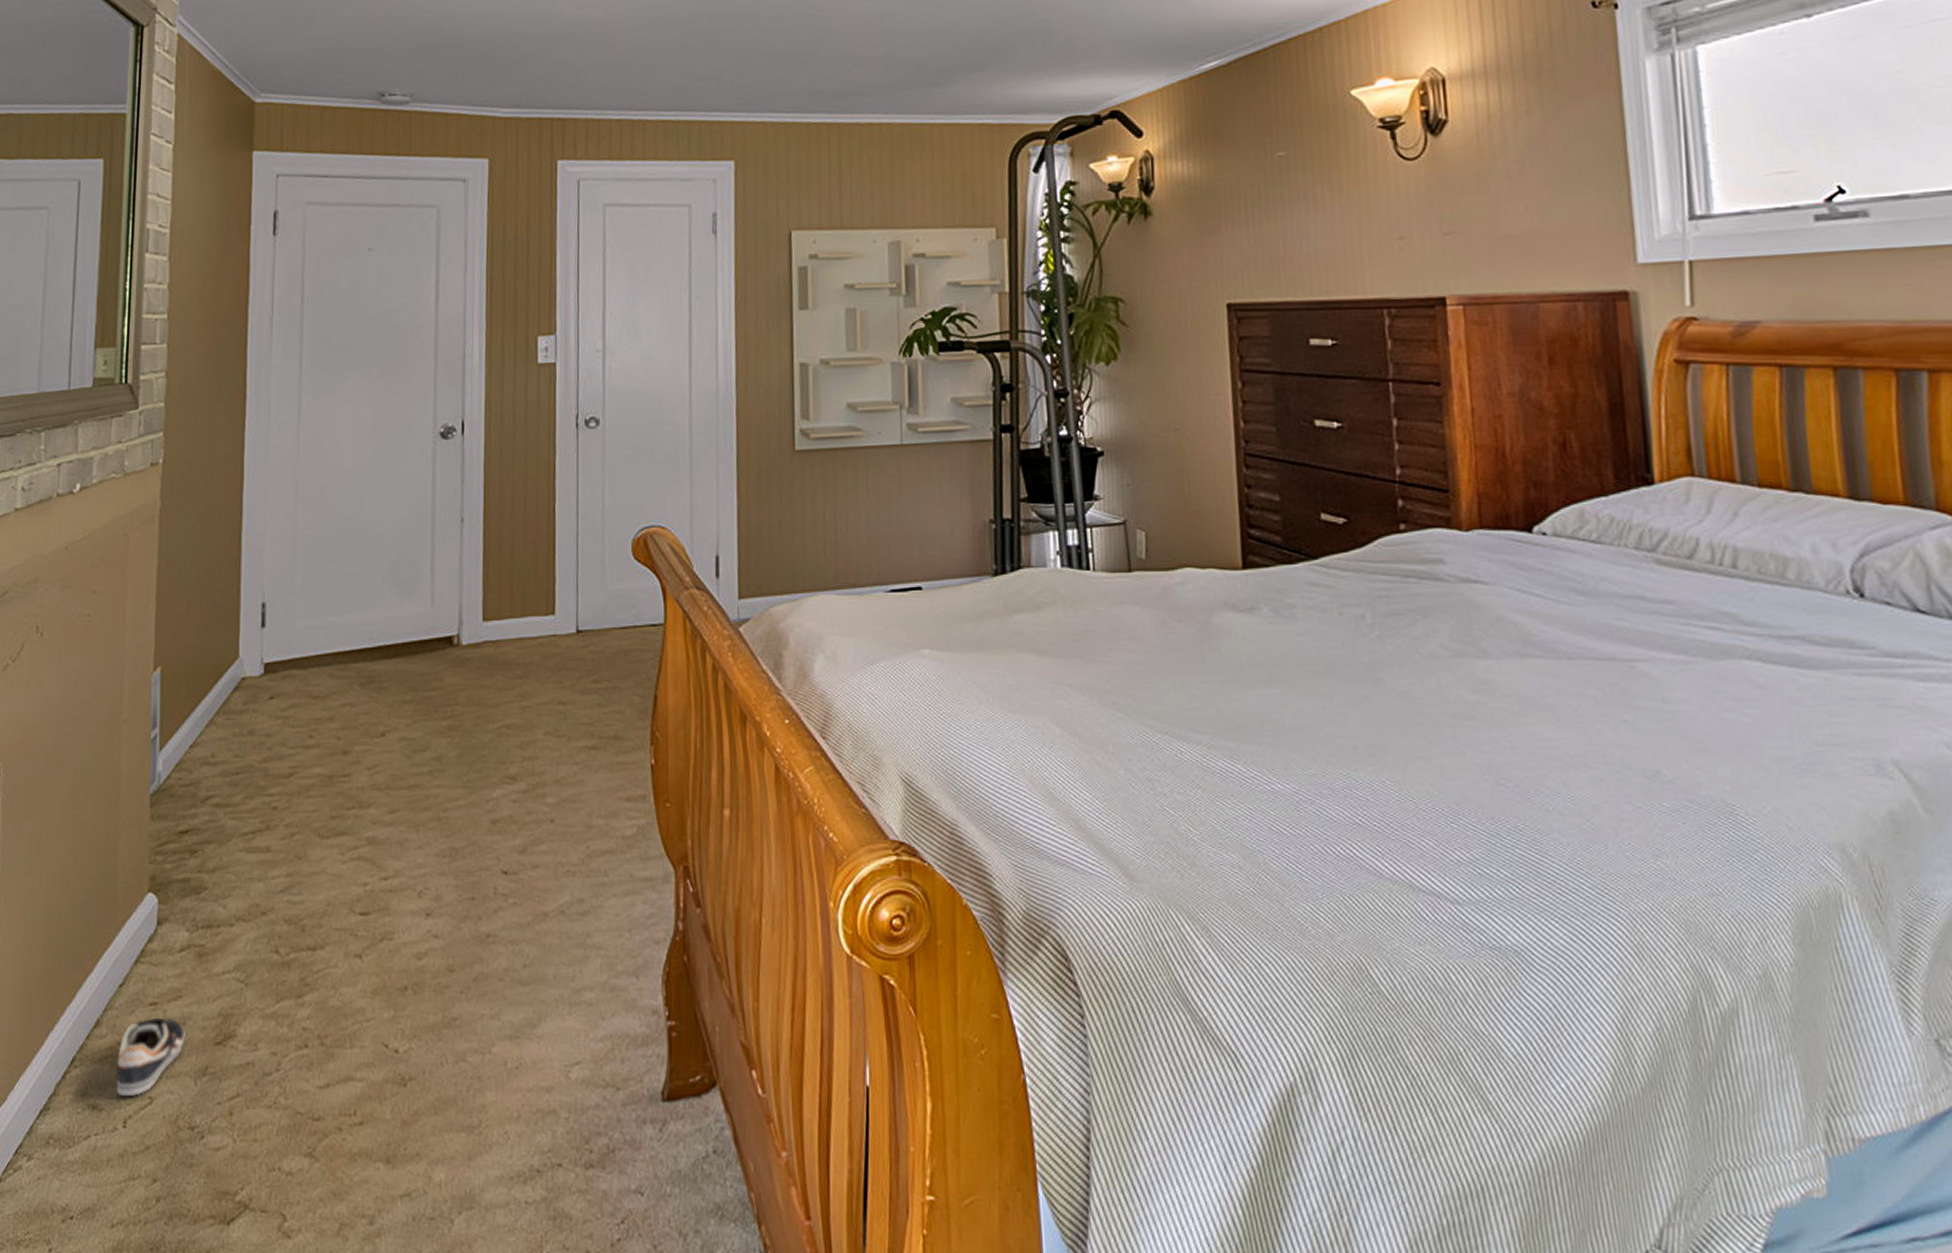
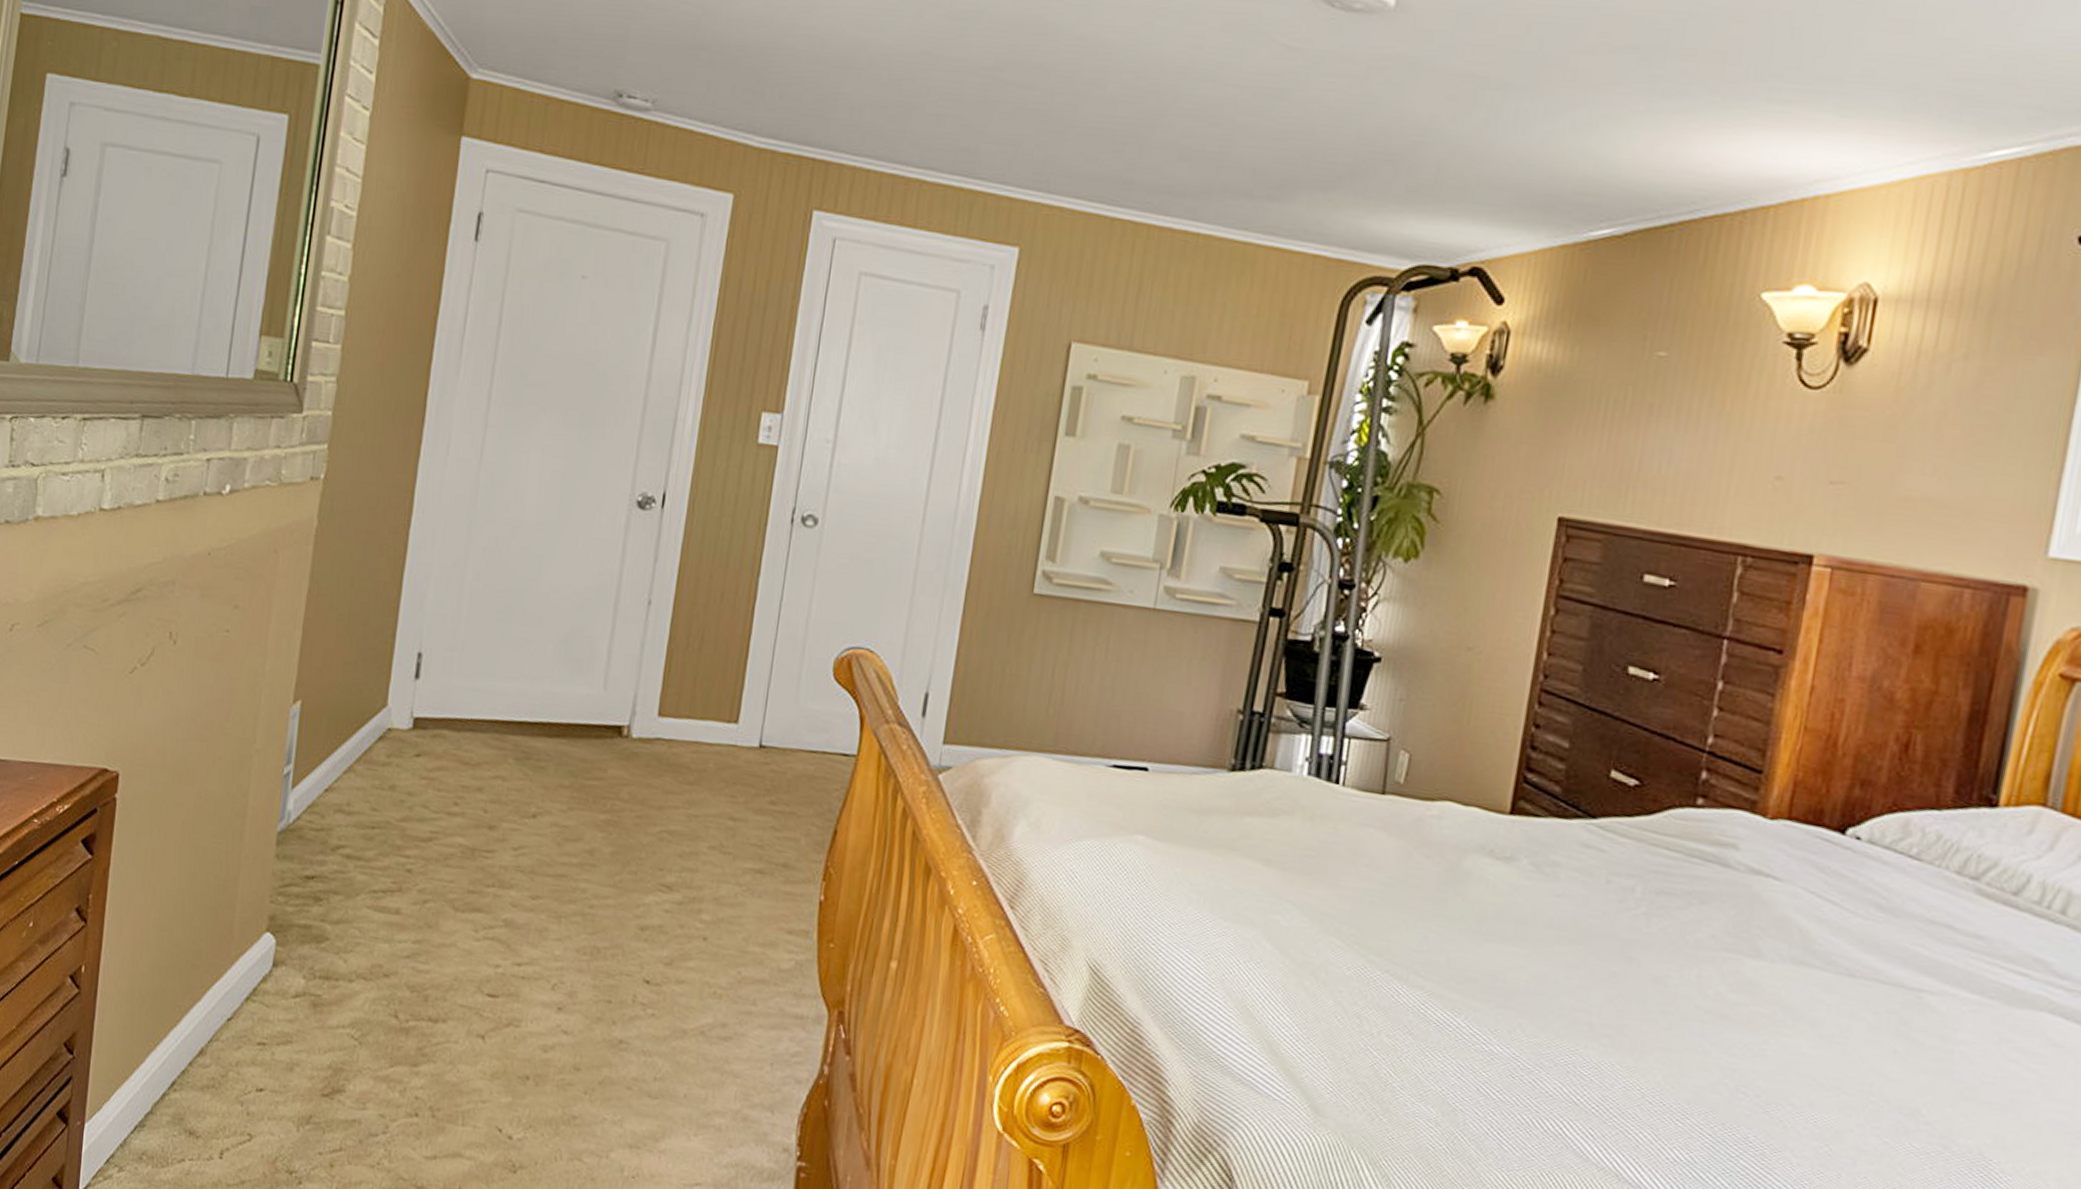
sneaker: present [117,1018,185,1096] -> none [216,1057,292,1131]

